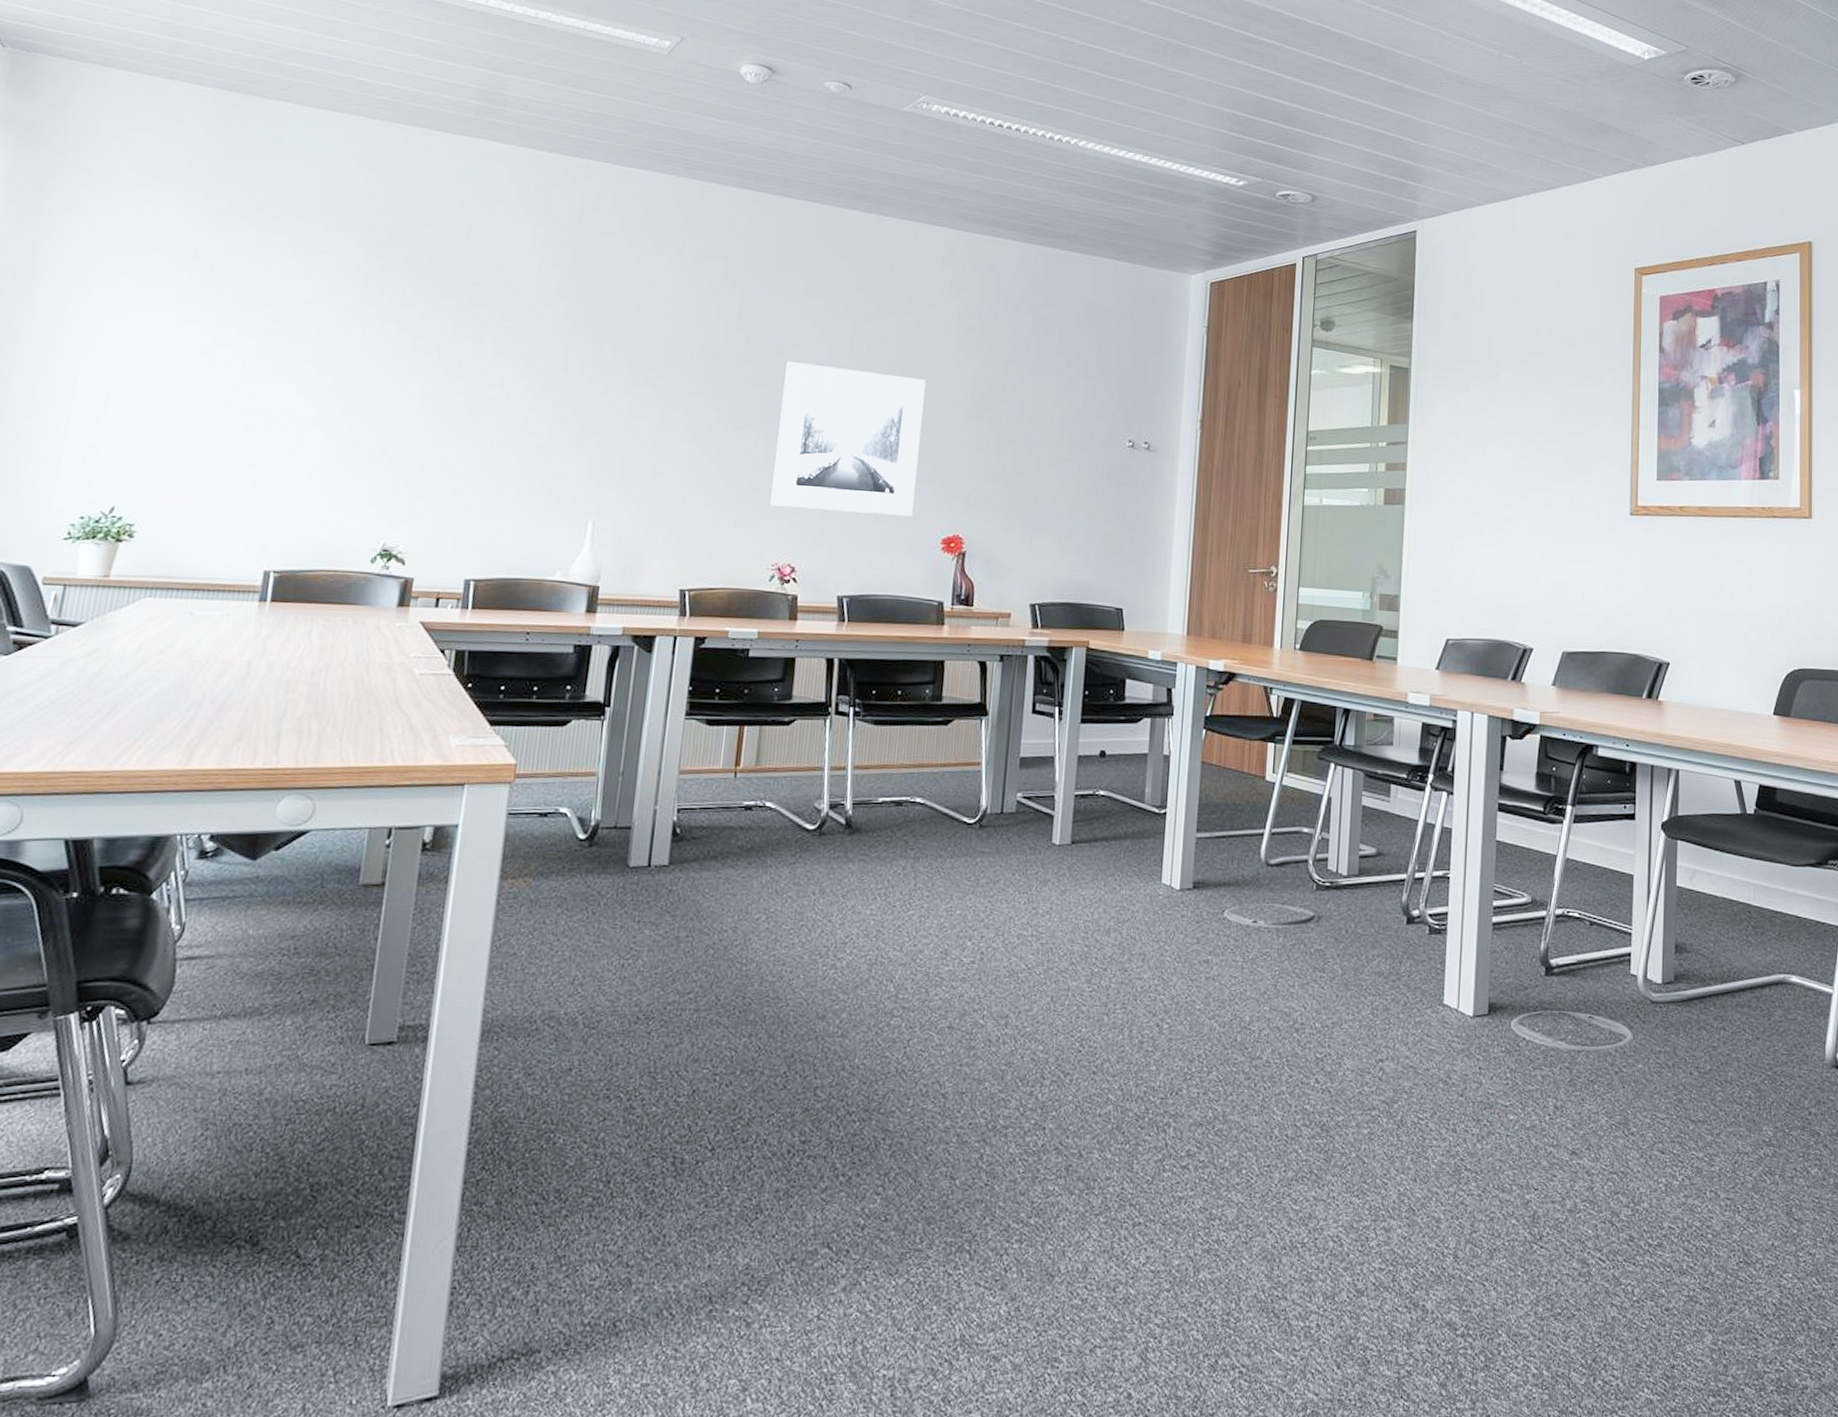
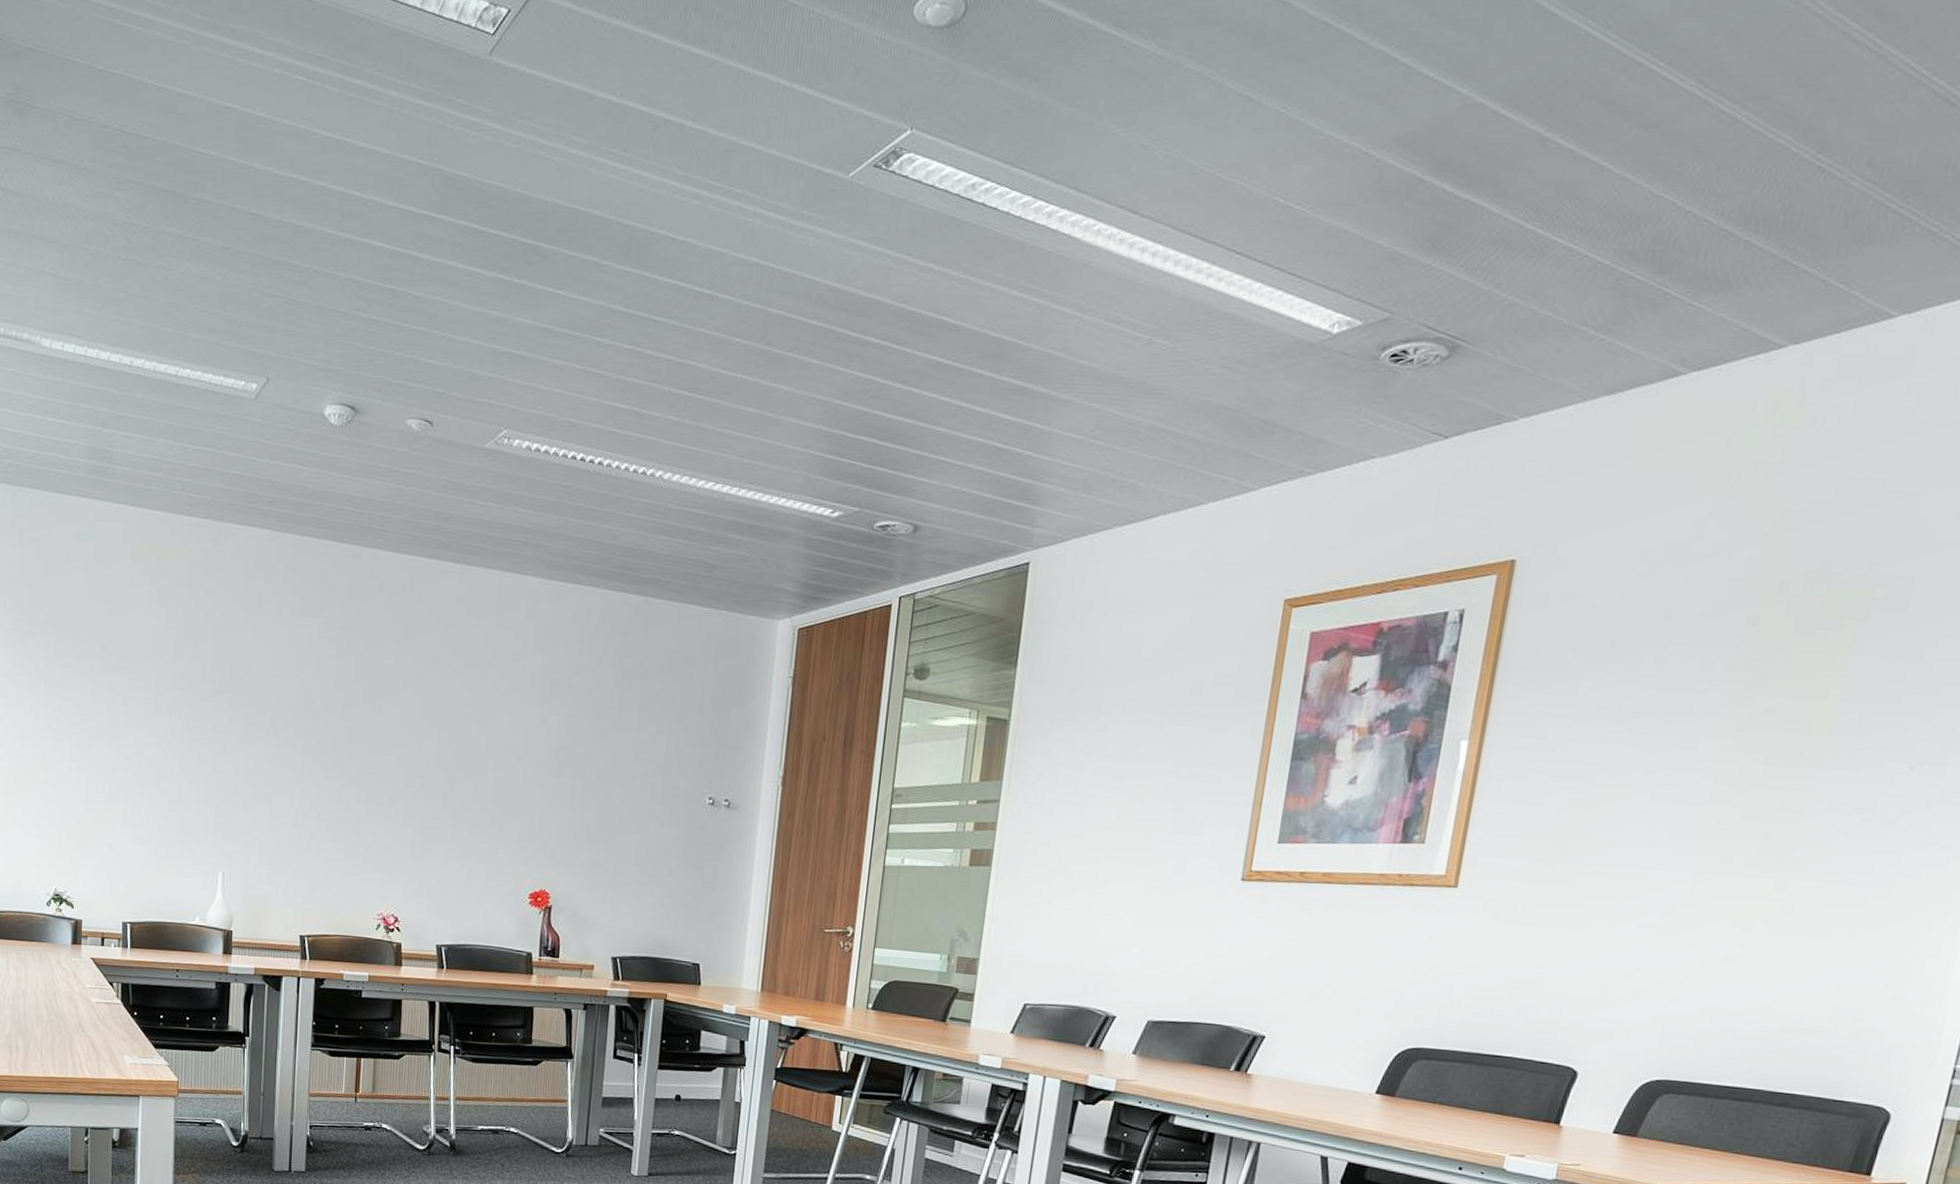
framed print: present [770,361,926,516] -> none [373,718,512,871]

